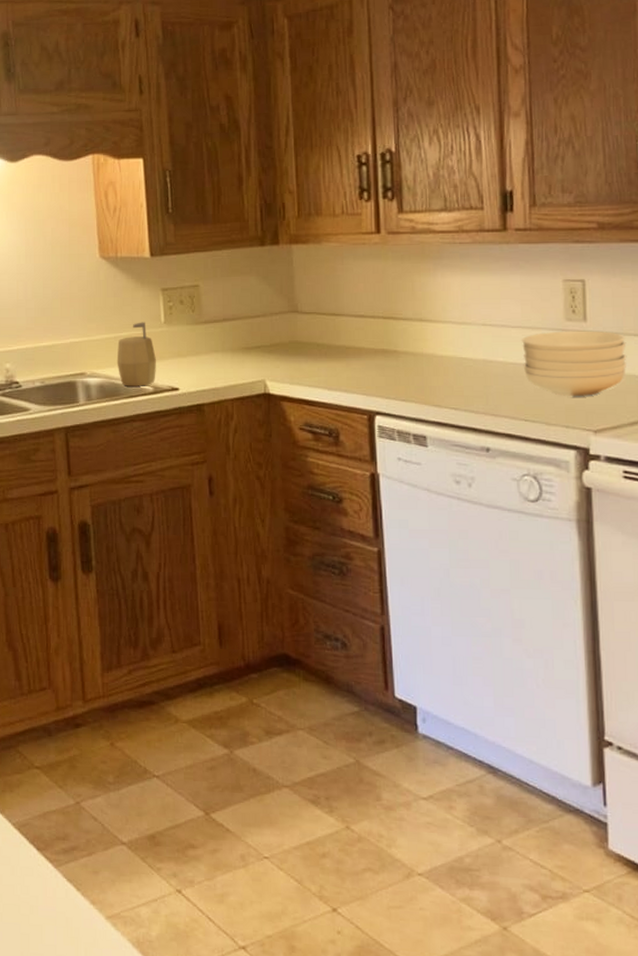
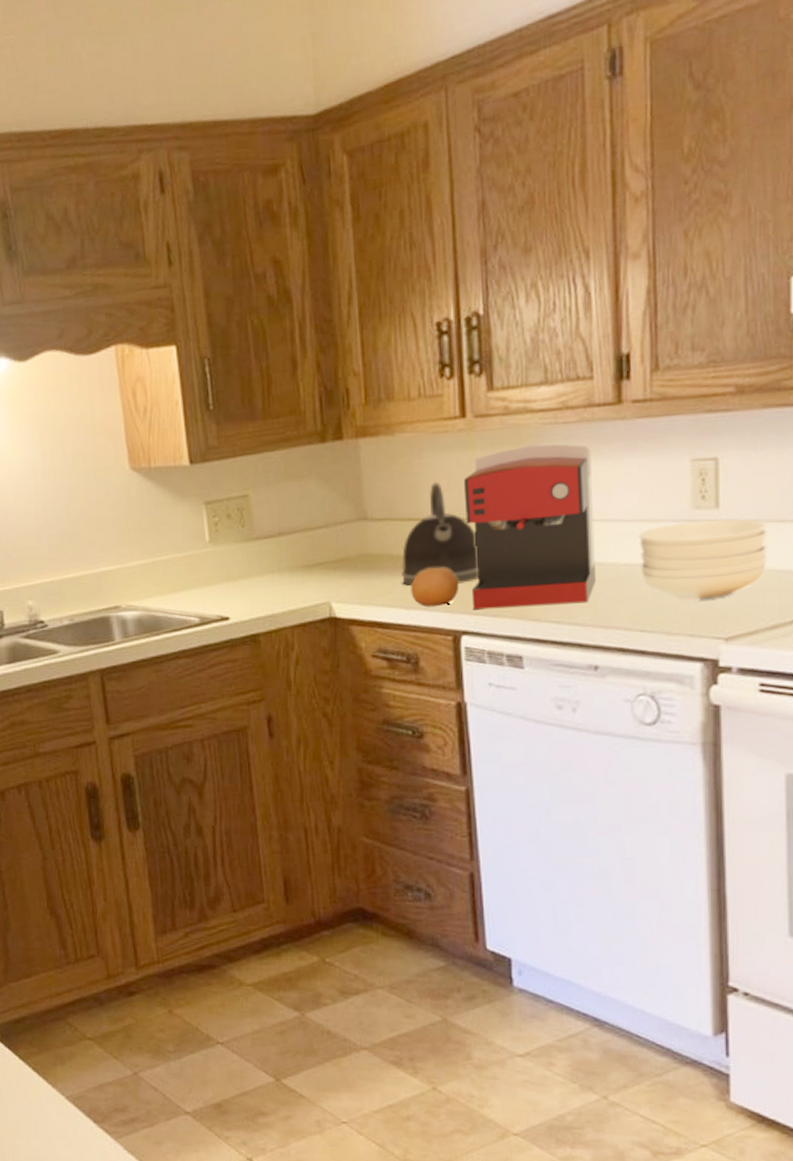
soap dispenser: present [116,322,156,387] -> none [155,542,202,619]
kettle: none [326,285,391,371] -> present [401,482,480,586]
fruit: none [333,356,374,390] -> present [411,567,460,608]
coffee maker: none [378,259,487,394] -> present [463,444,596,610]

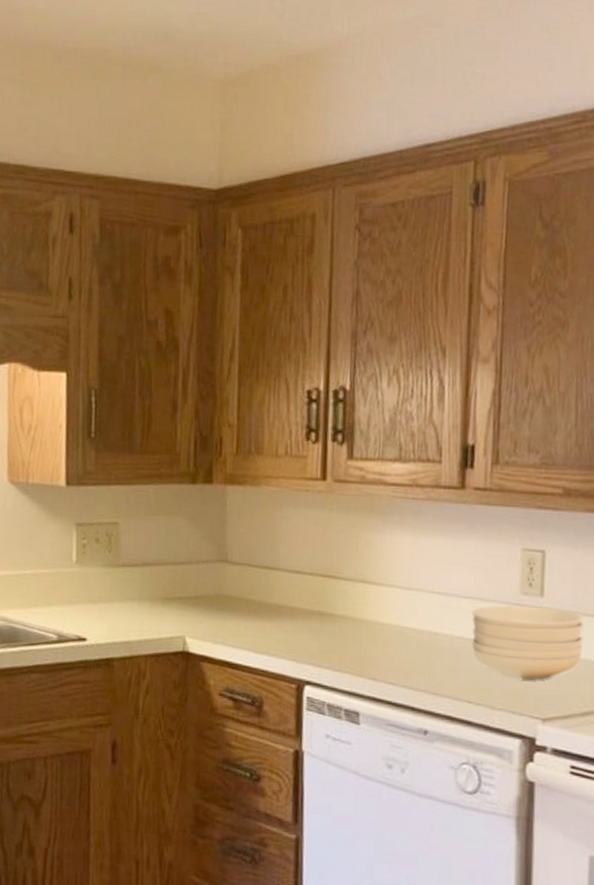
kettle: present [401,482,480,586] -> none [254,536,327,635]
fruit: present [411,567,460,608] -> none [261,616,307,655]
coffee maker: present [463,444,596,610] -> none [317,514,435,669]

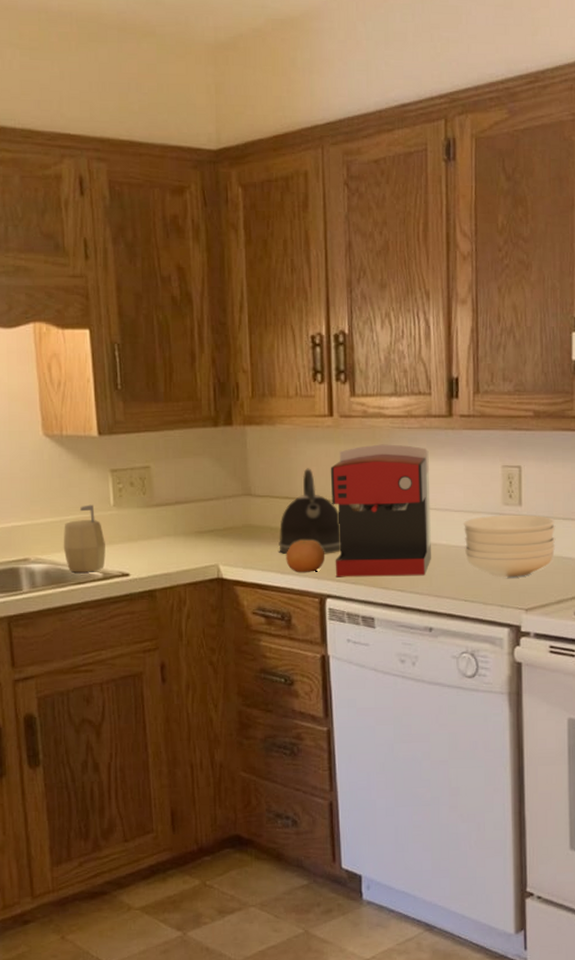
soap dispenser: none [18,559,63,634] -> present [63,504,106,573]
kettle: none [254,536,327,635] -> present [279,468,342,554]
fruit: none [261,616,307,655] -> present [286,539,325,574]
coffee maker: none [317,514,435,669] -> present [330,444,431,578]

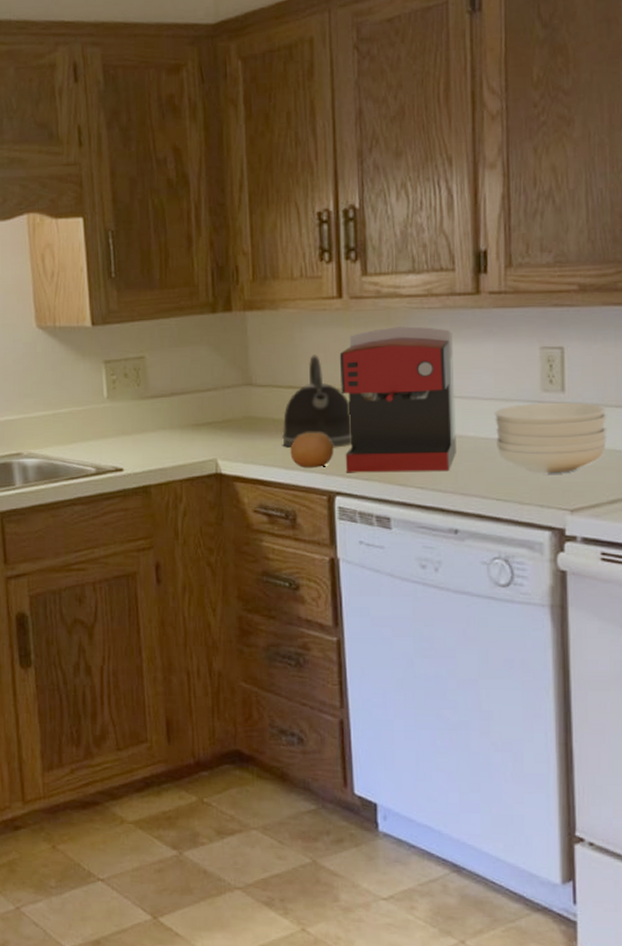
soap dispenser: present [63,504,106,573] -> none [55,397,99,467]

